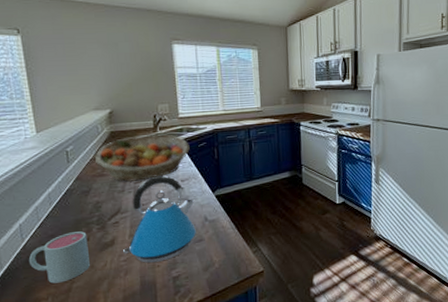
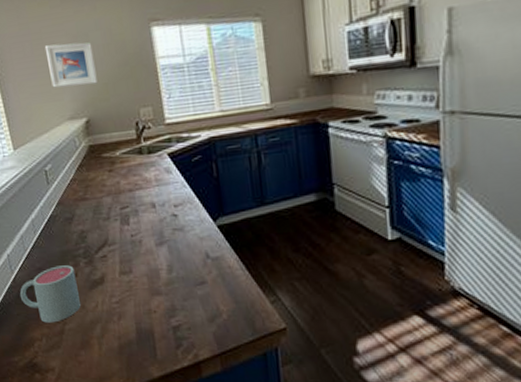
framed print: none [76,48,123,84] -> present [44,42,98,88]
fruit basket: present [95,134,190,182] -> none [75,146,182,207]
kettle: present [123,176,196,263] -> none [114,199,197,307]

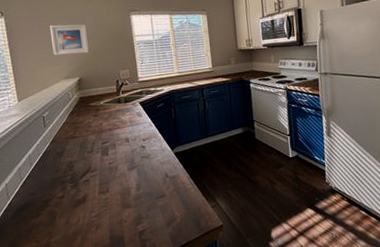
mug: present [19,265,81,323] -> none [13,189,65,238]

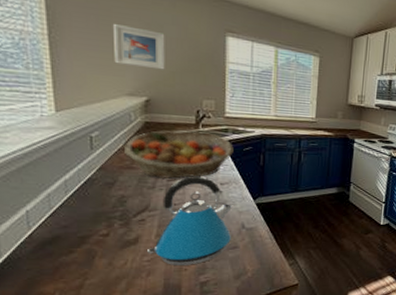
fruit basket: none [67,97,150,143] -> present [125,130,234,179]
kettle: none [94,136,158,218] -> present [148,176,233,265]

